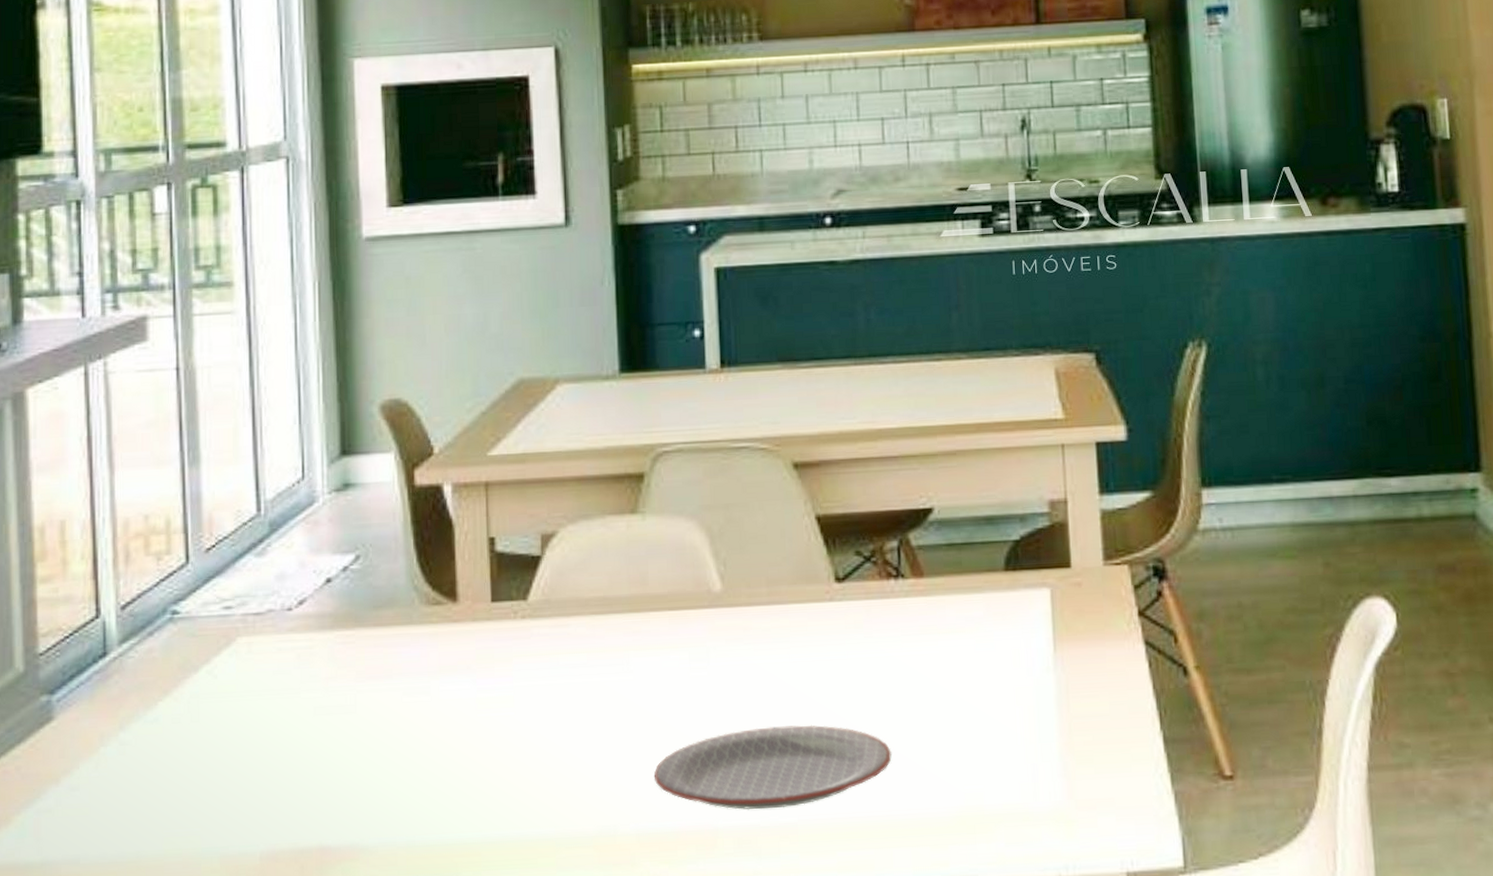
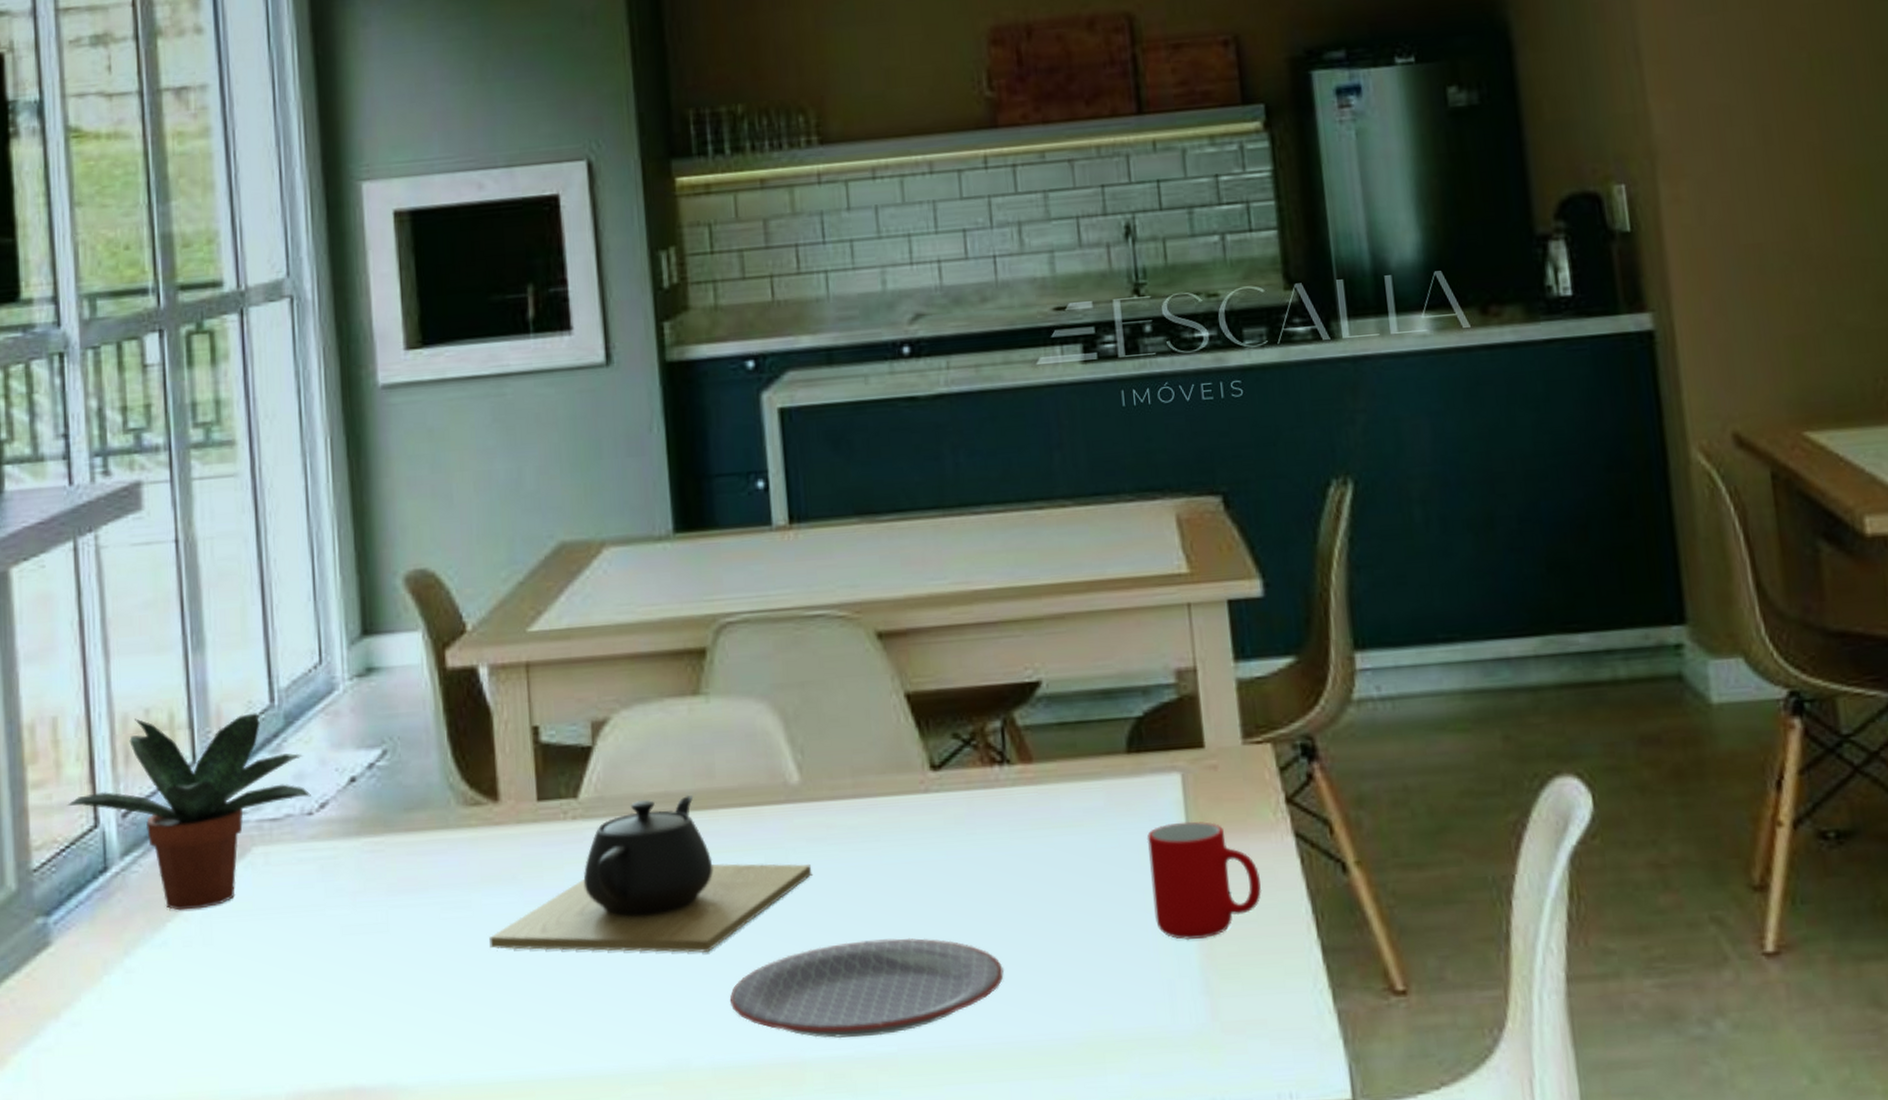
potted plant: none [71,521,291,692] -> present [67,713,311,911]
teapot: none [445,599,730,735] -> present [489,794,812,953]
cup: none [1018,630,1115,731] -> present [1146,821,1262,941]

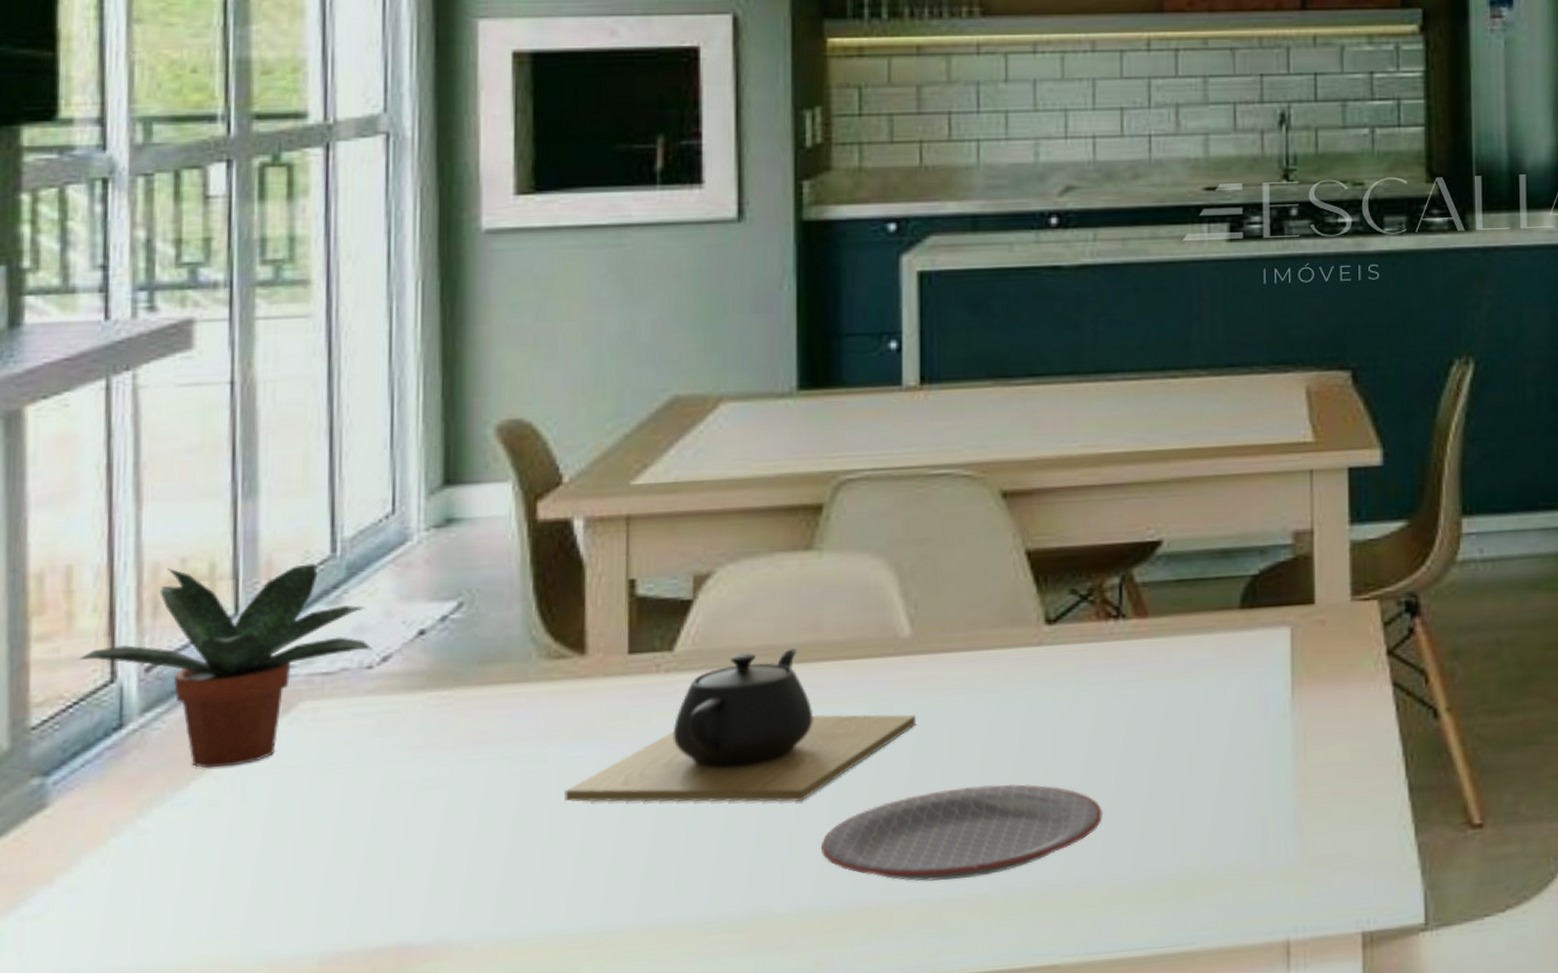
cup: present [1146,821,1262,941] -> none [1252,672,1358,782]

